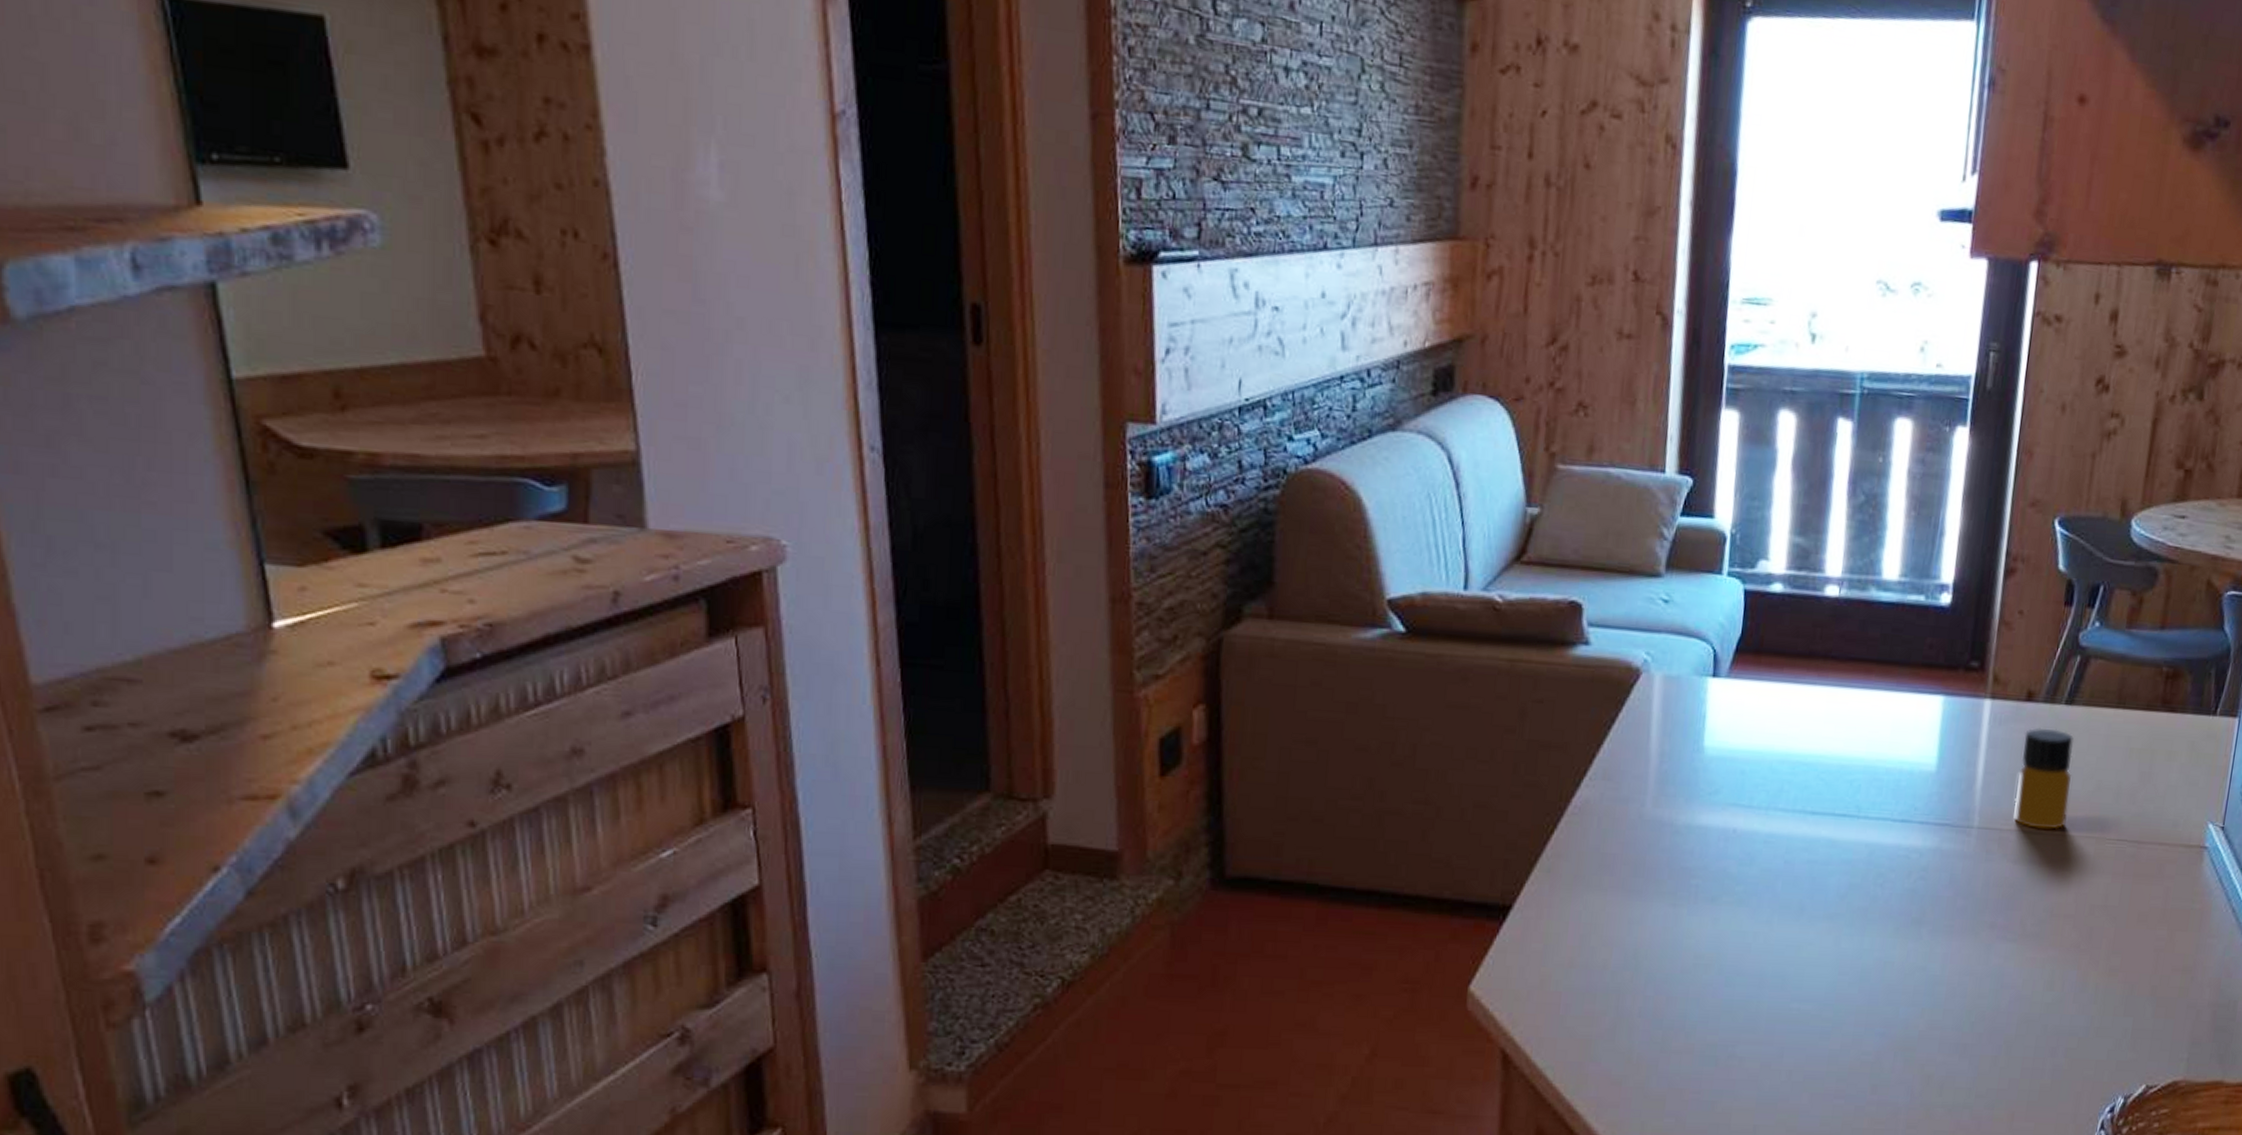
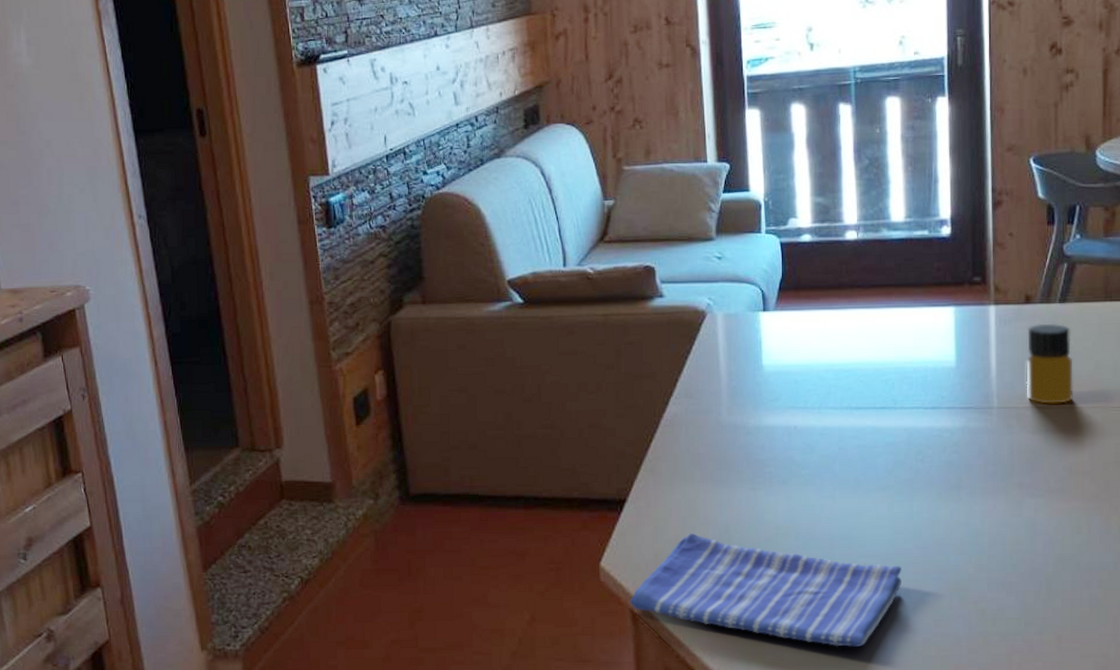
dish towel: none [1501,956,1842,1113] -> present [630,533,903,647]

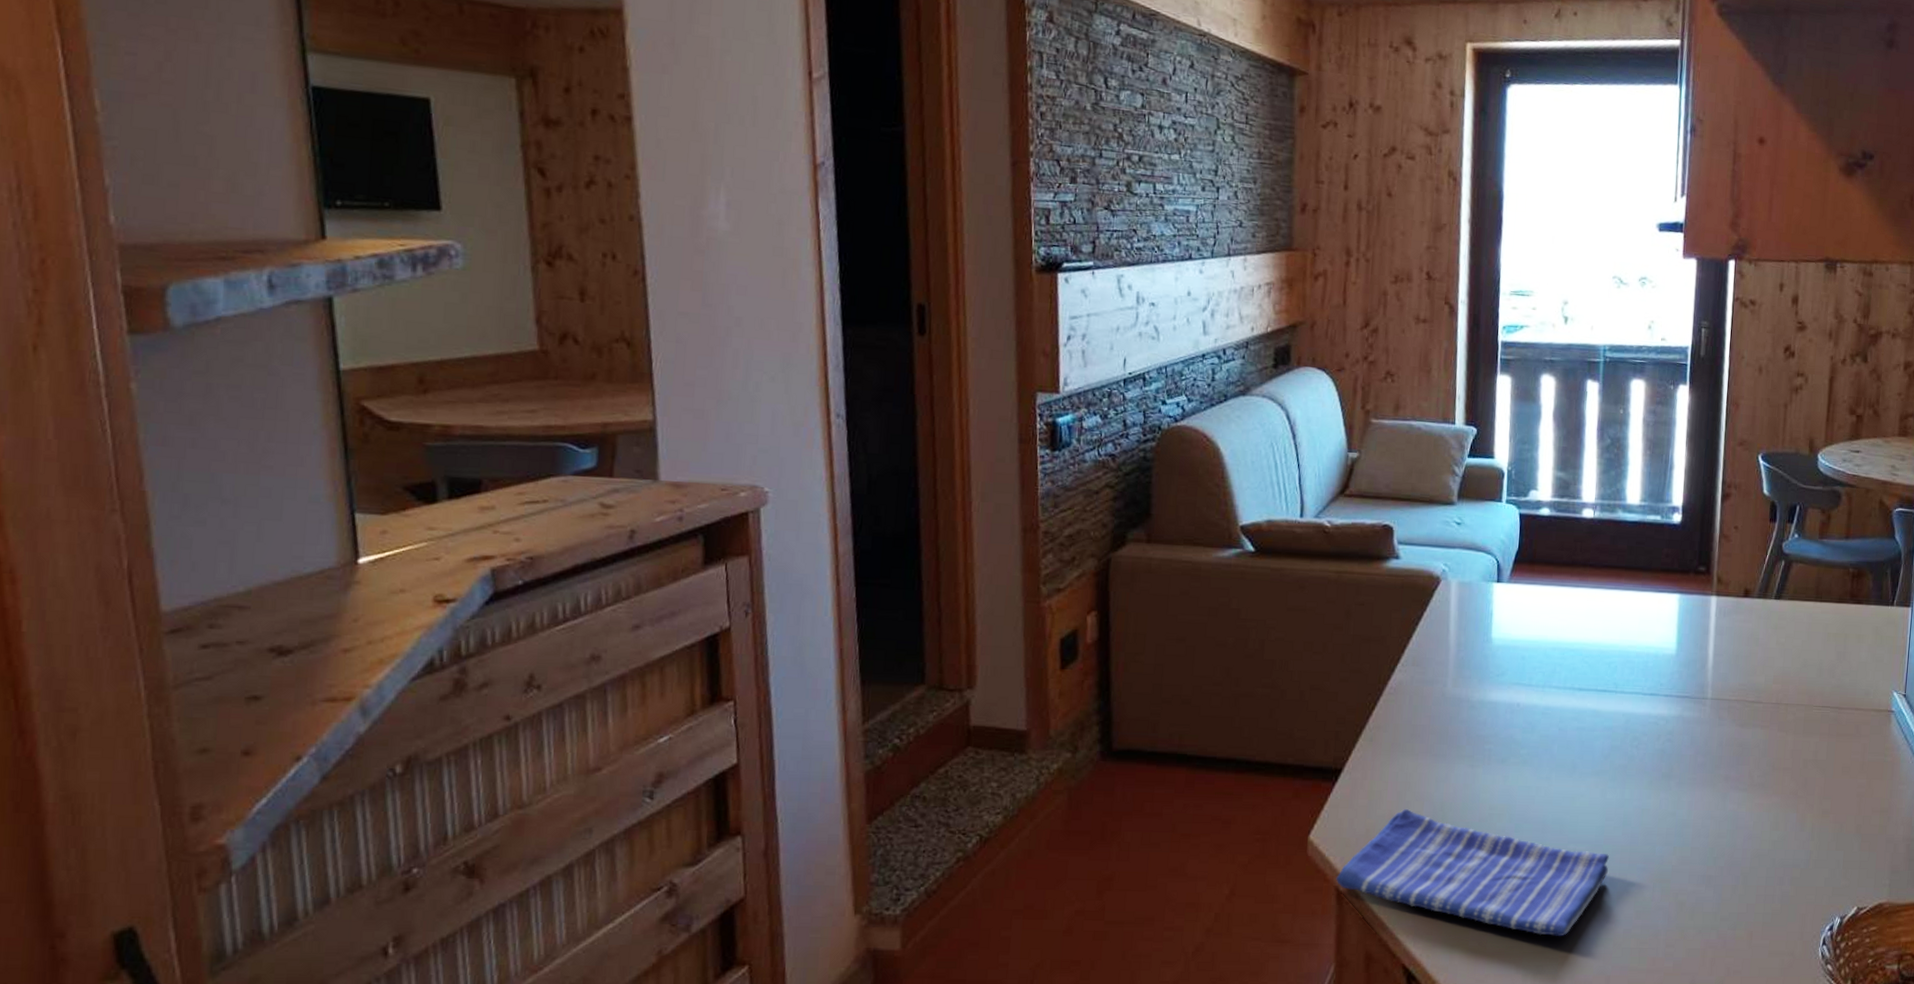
bottle: present [1026,323,1073,404] -> none [1739,618,1783,699]

